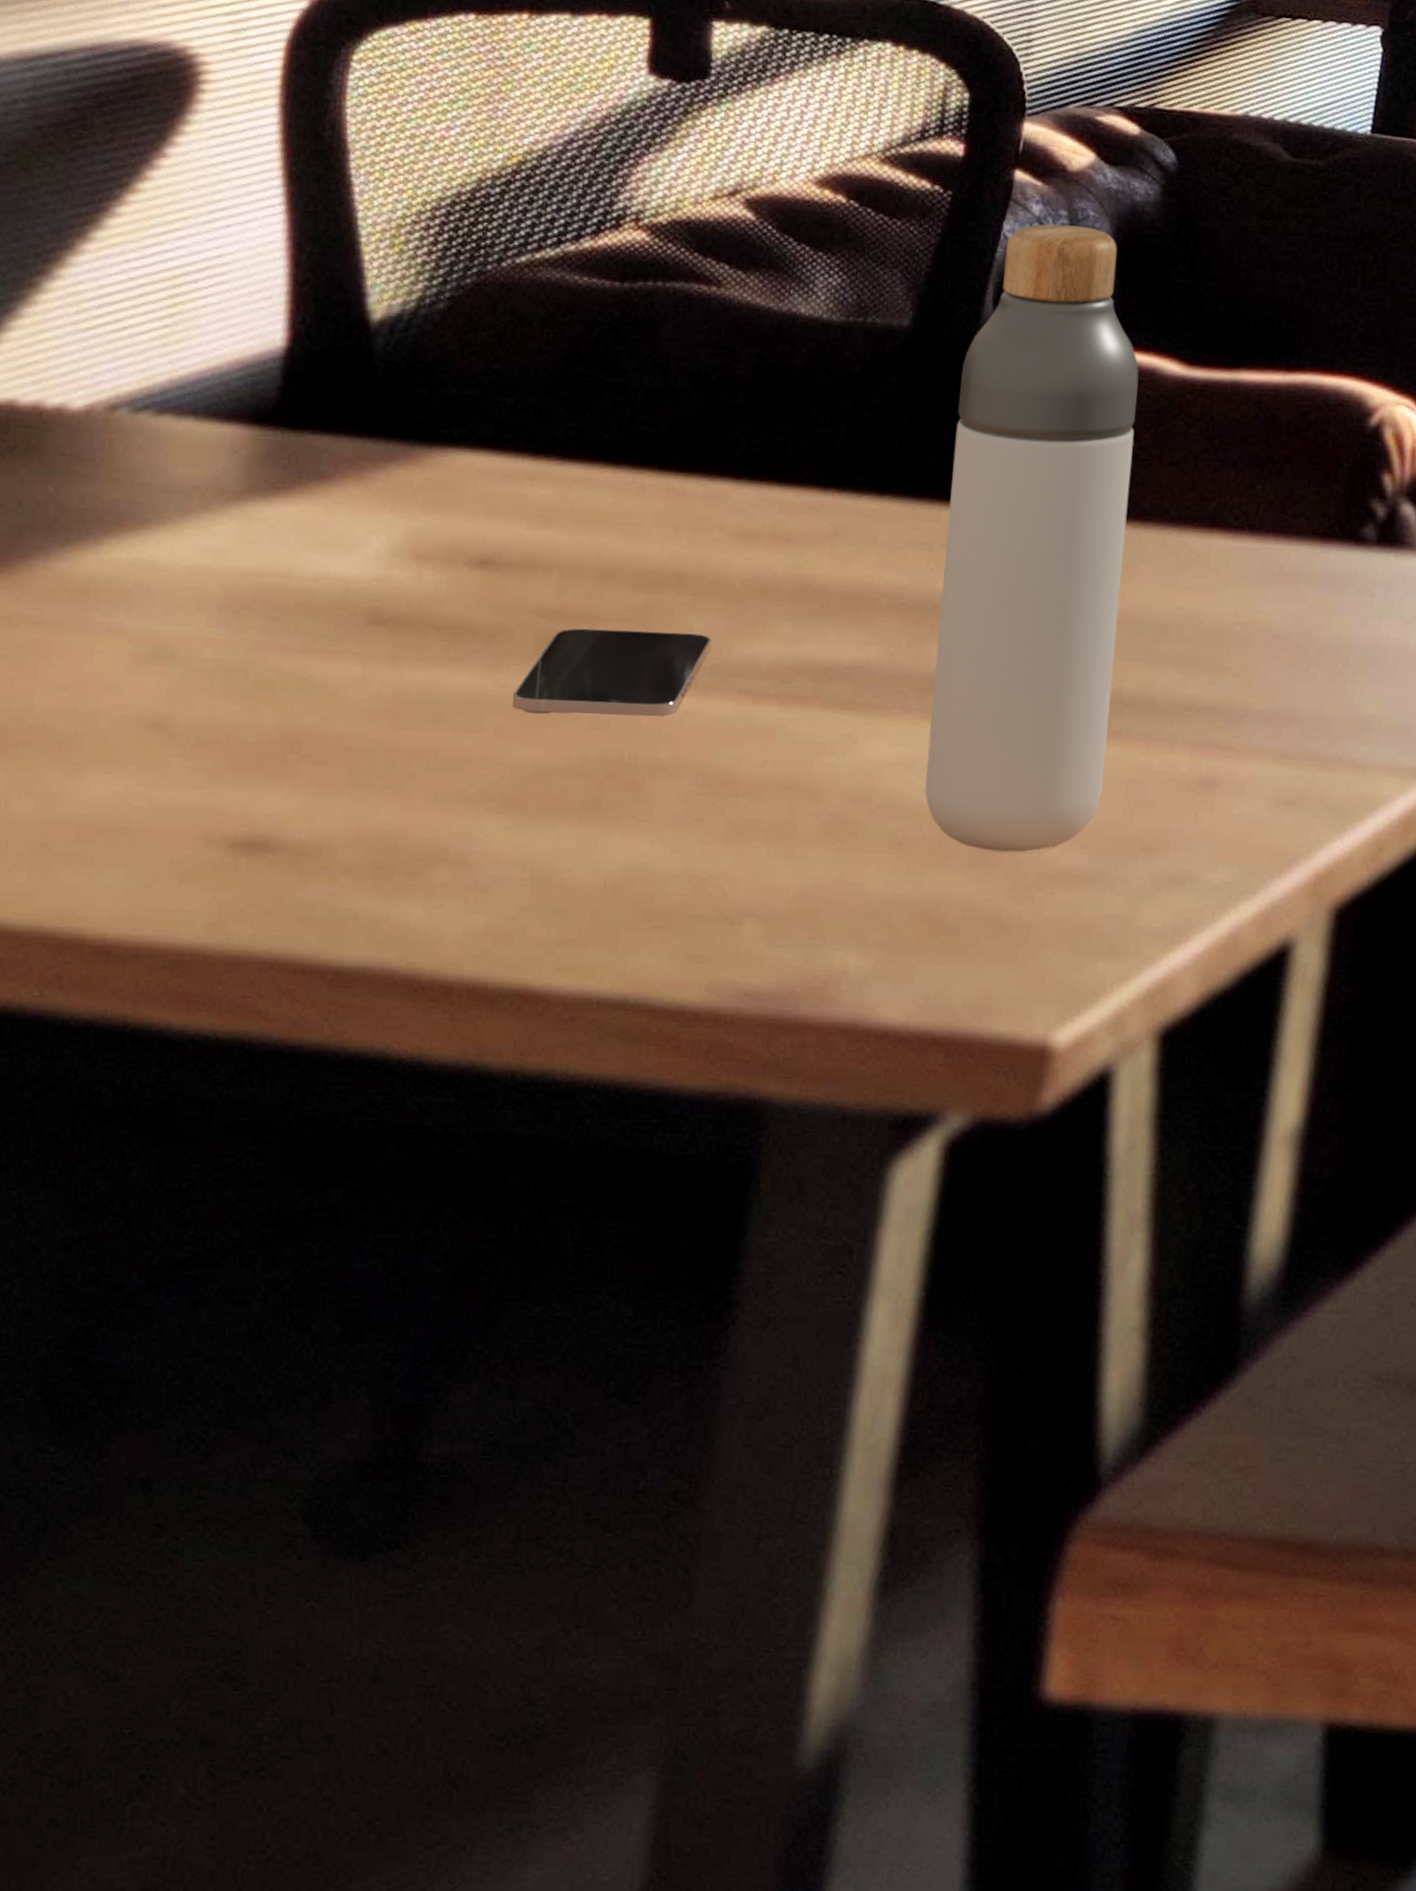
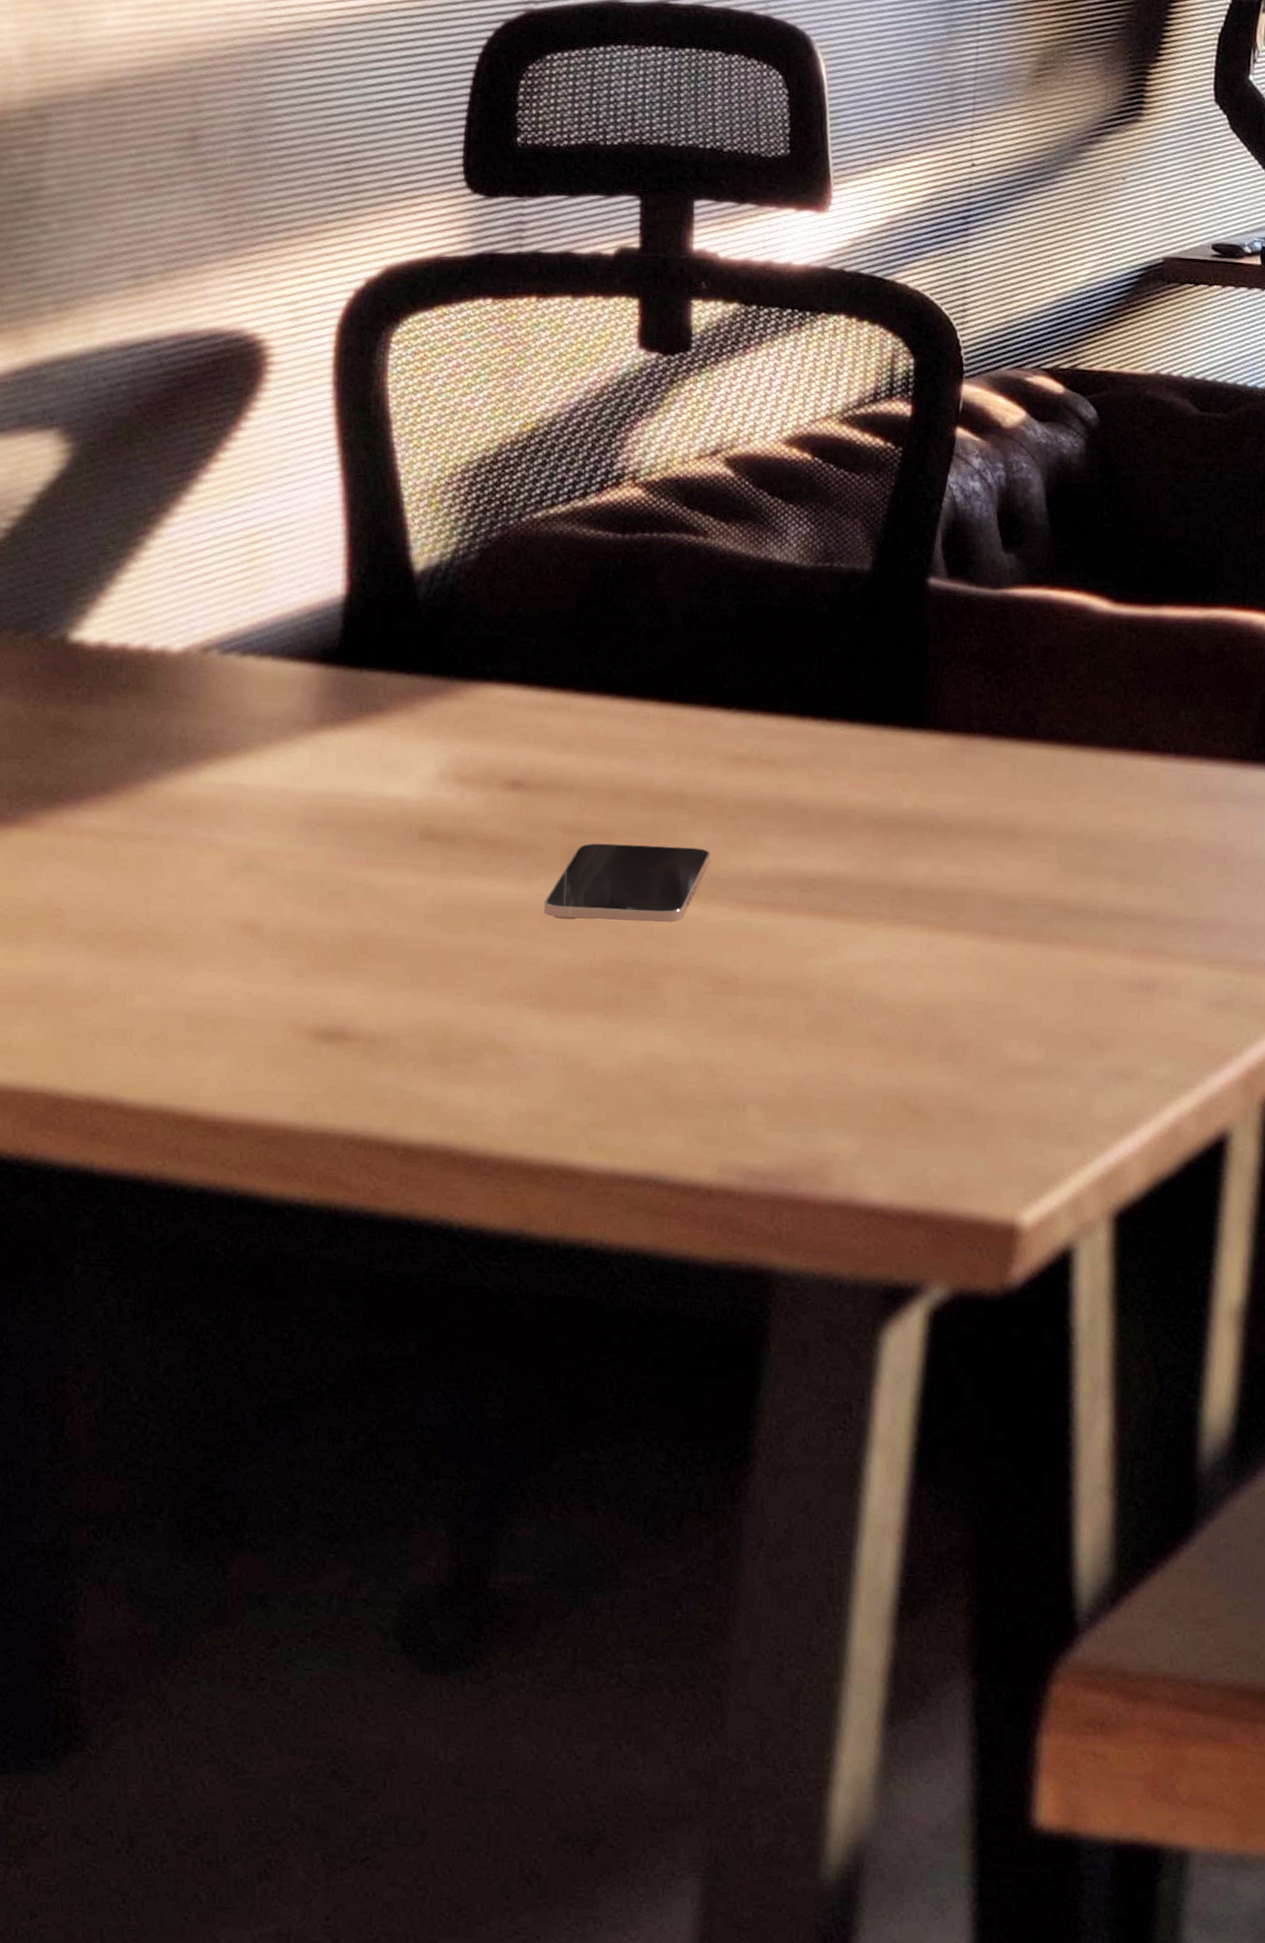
bottle: present [925,224,1139,853] -> none [899,476,1072,1048]

